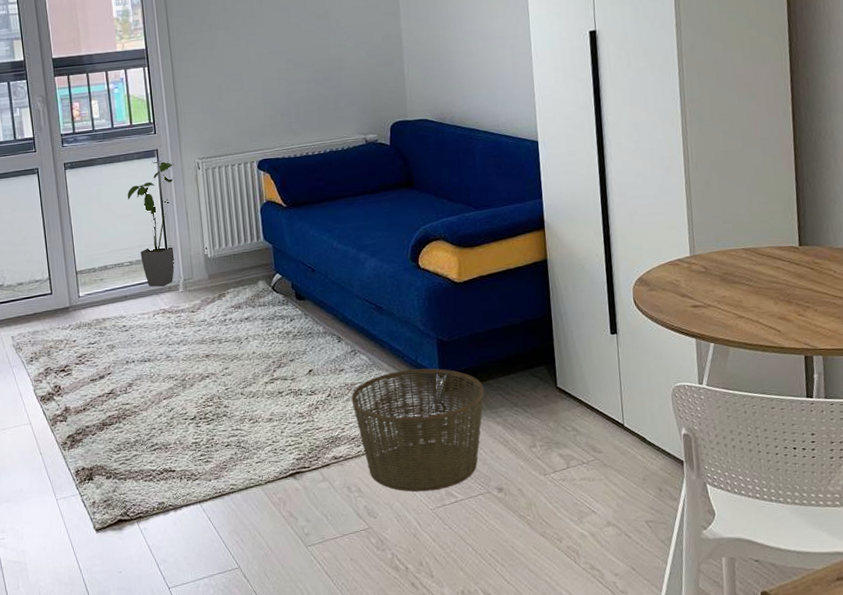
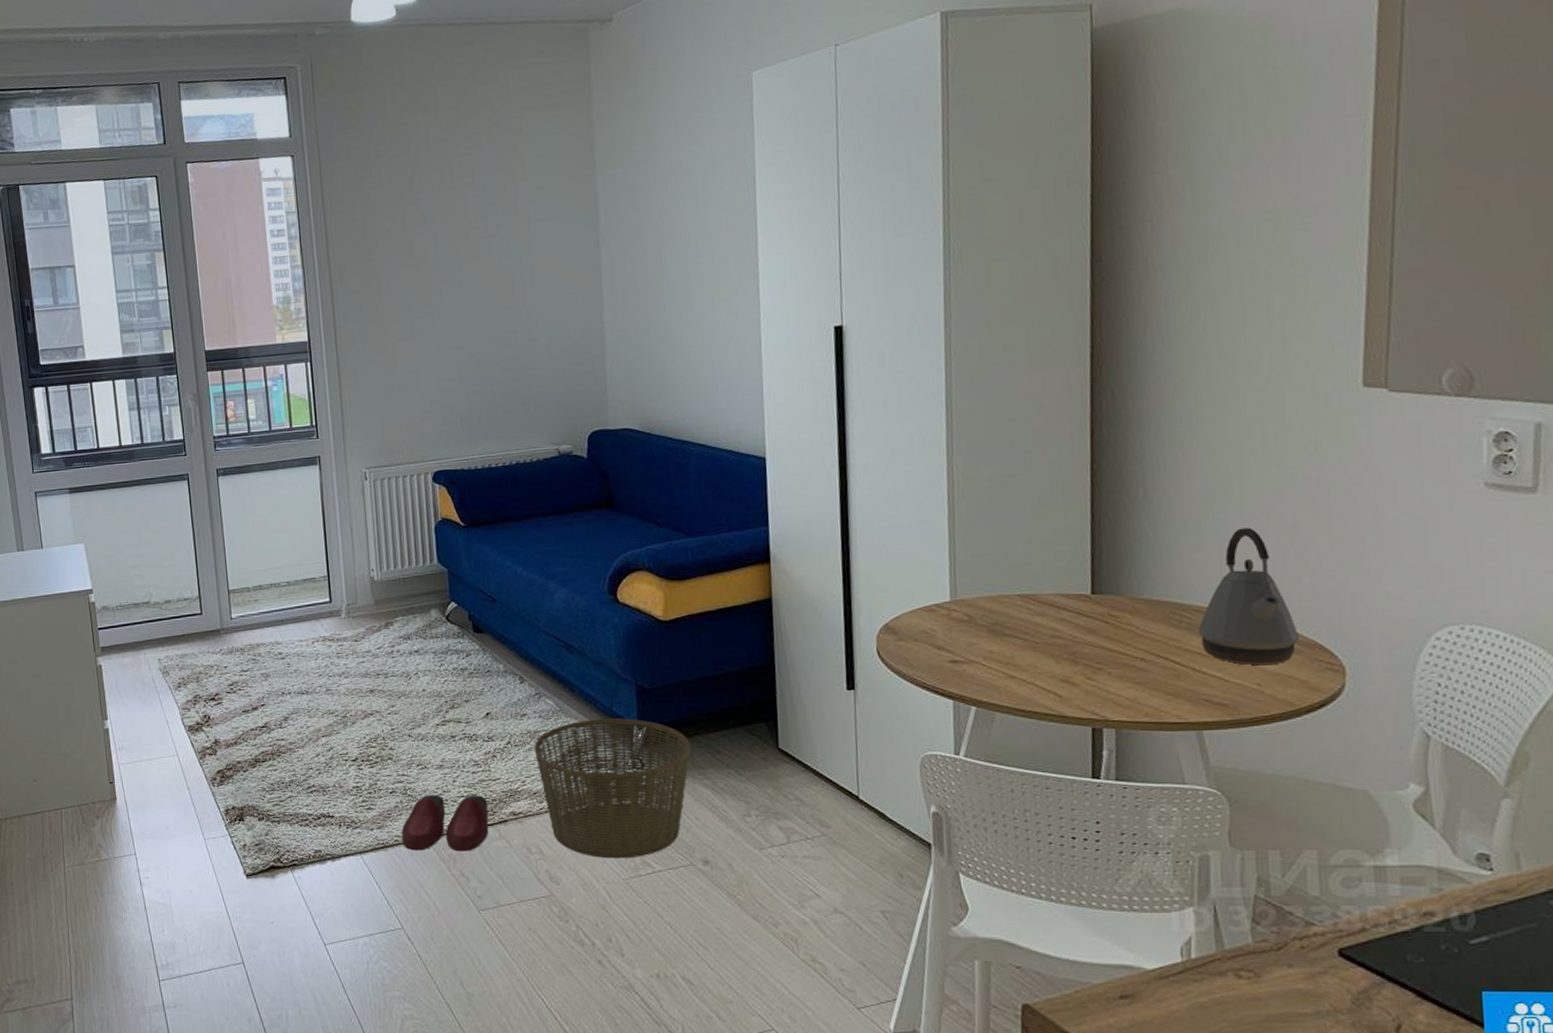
house plant: present [127,160,175,288] -> none [285,469,338,612]
slippers: none [236,443,314,497] -> present [401,794,489,852]

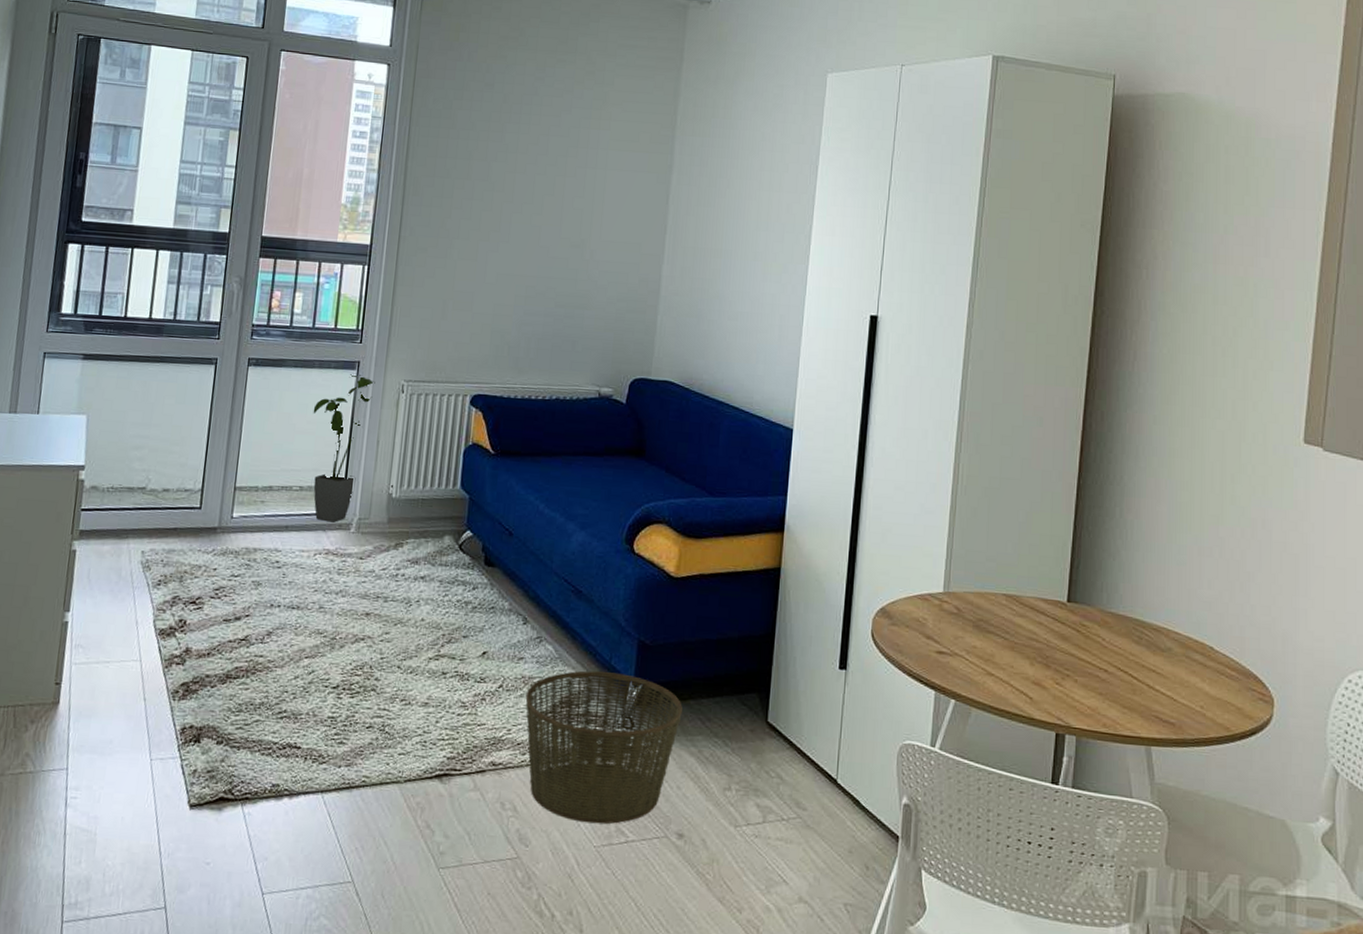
house plant: none [285,469,338,612] -> present [313,374,375,524]
slippers: present [401,794,489,852] -> none [370,733,468,801]
kettle: present [1198,527,1300,666] -> none [1154,556,1239,690]

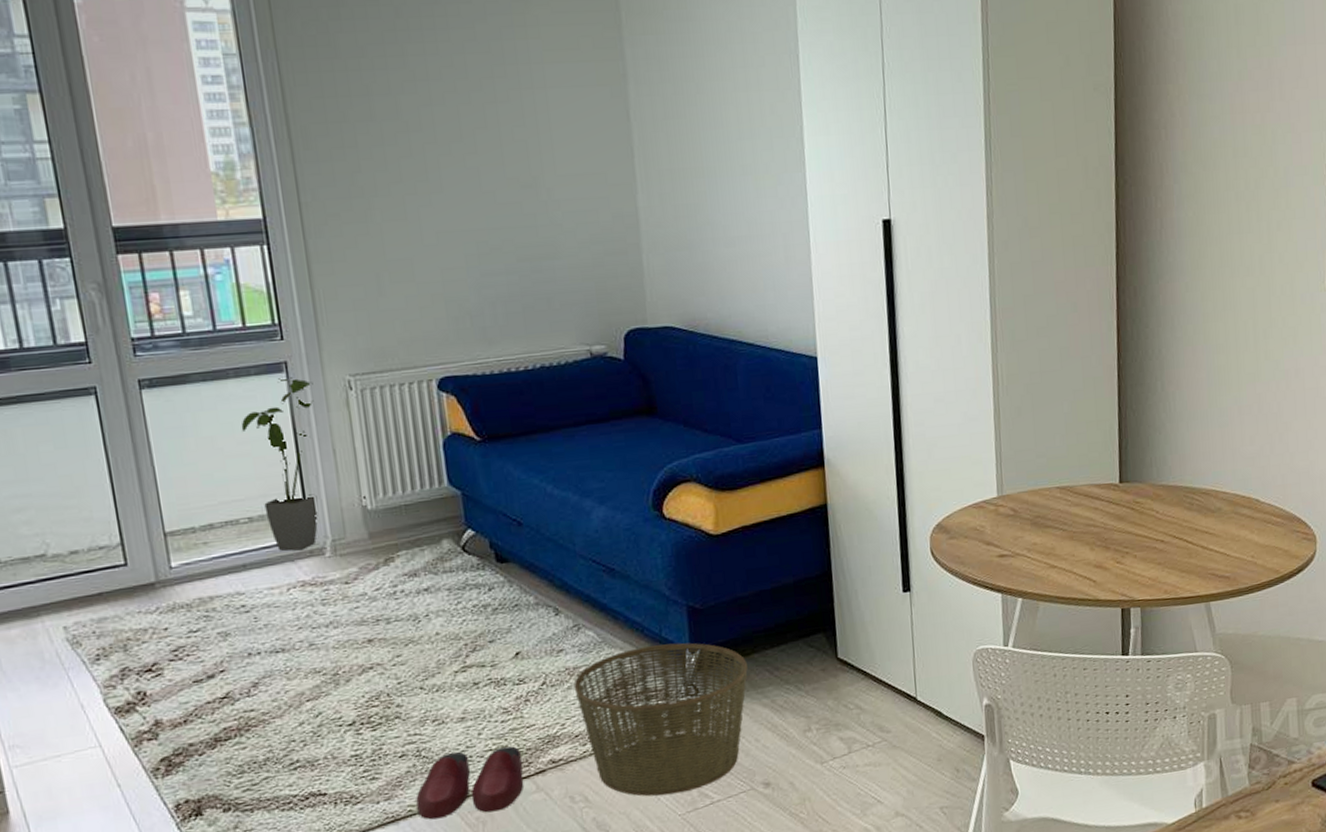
slippers: none [370,733,468,801] -> present [416,746,524,819]

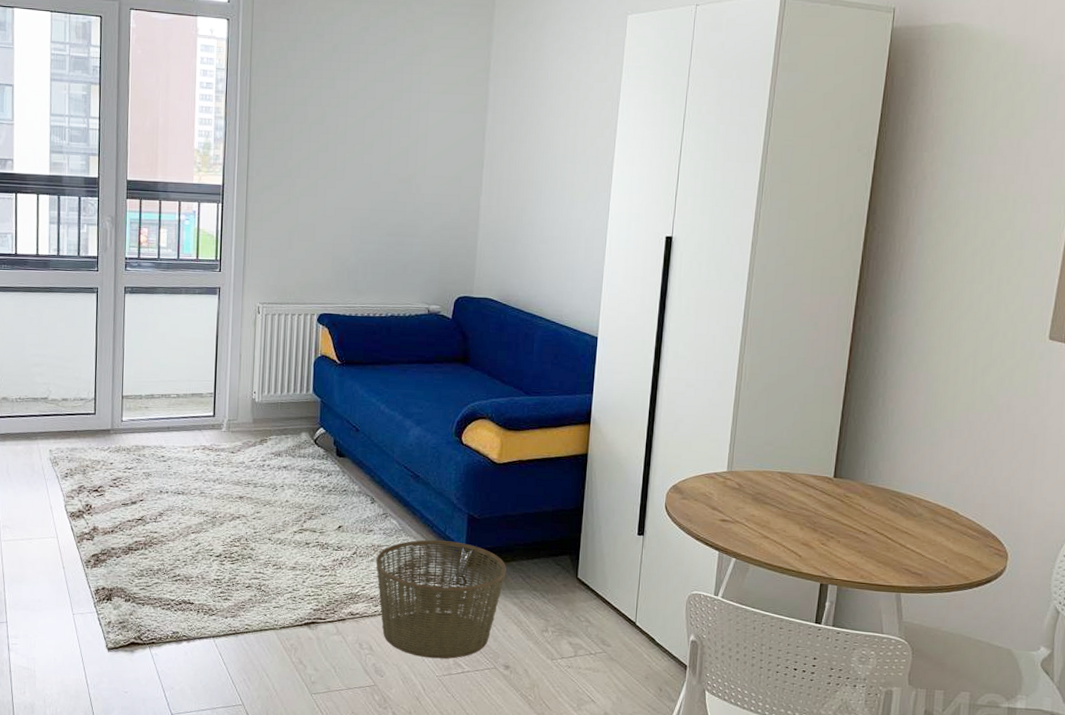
house plant: present [241,377,318,552] -> none [183,298,235,424]
slippers: present [416,746,524,819] -> none [252,591,330,643]

